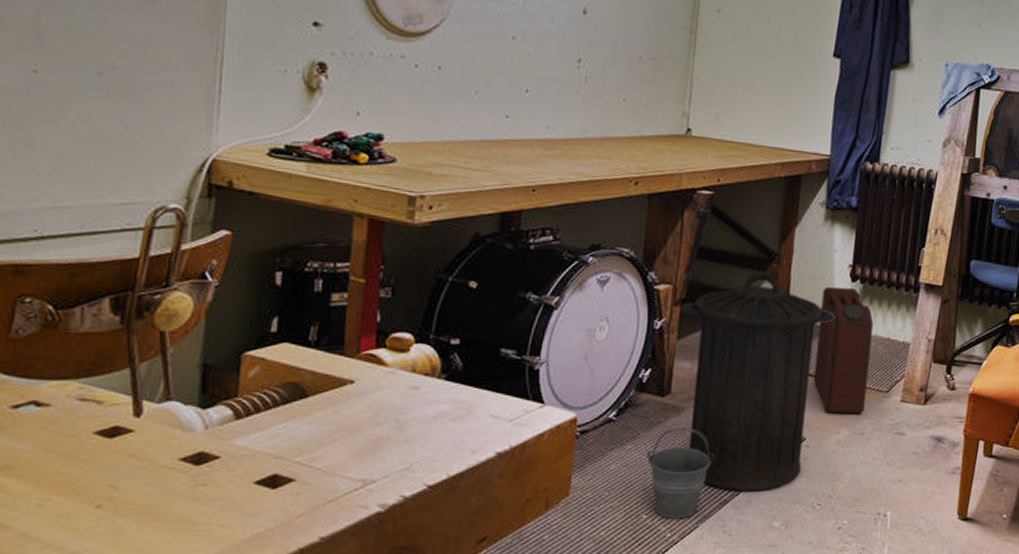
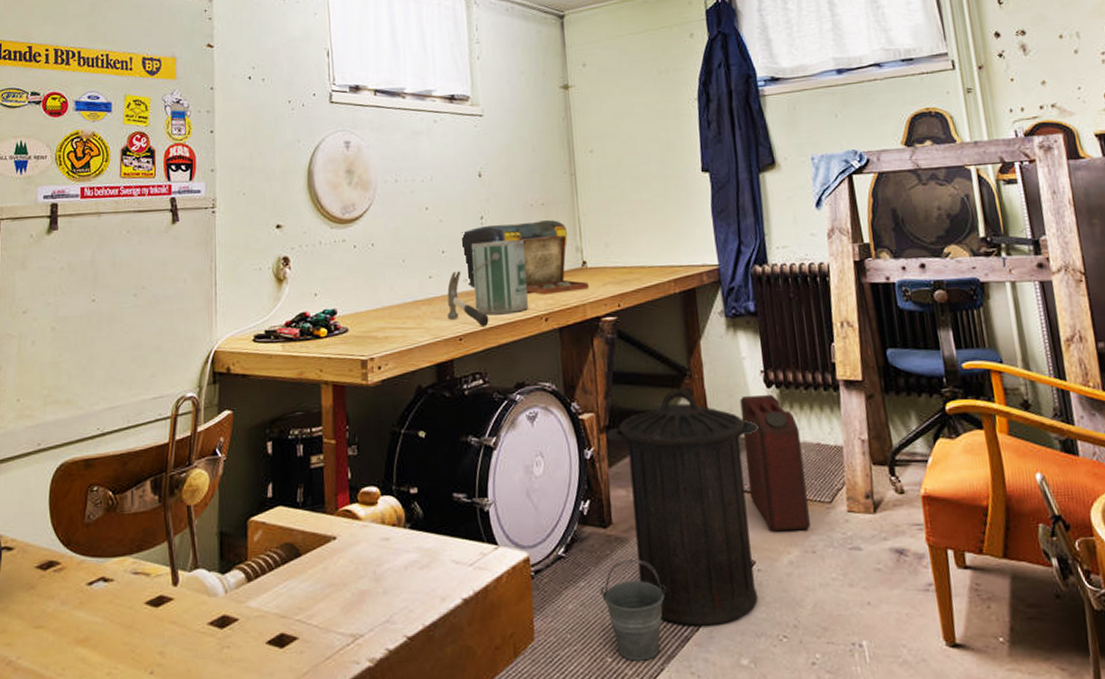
claw hammer: none [521,115,571,181] -> present [447,271,489,328]
toolbox: none [550,70,677,137] -> present [462,220,568,288]
paint can: none [557,87,624,171] -> present [471,239,529,316]
tool set: none [619,92,690,159] -> present [522,234,589,295]

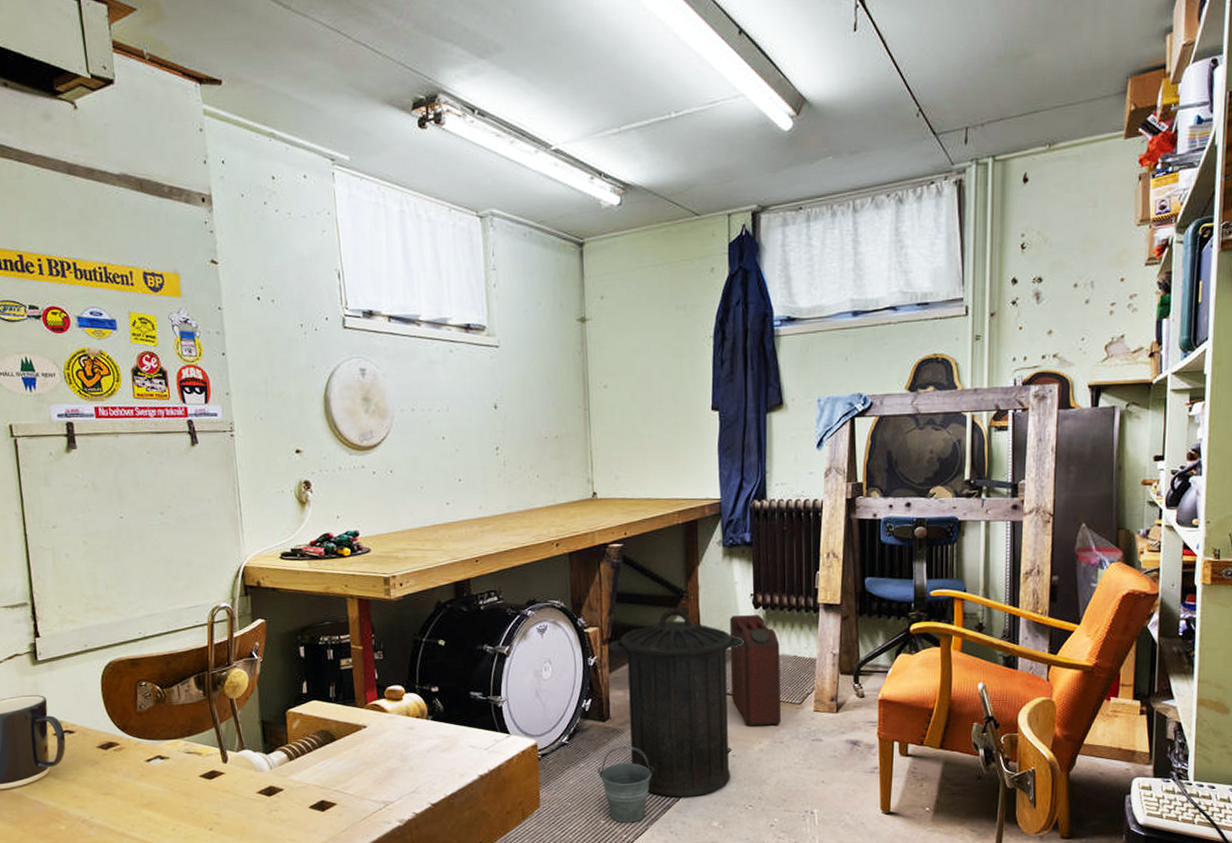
claw hammer: present [447,271,489,328] -> none [464,498,504,551]
toolbox: present [462,220,568,288] -> none [478,453,580,515]
paint can: present [471,239,529,316] -> none [486,470,541,540]
tool set: present [522,234,589,295] -> none [536,467,598,523]

